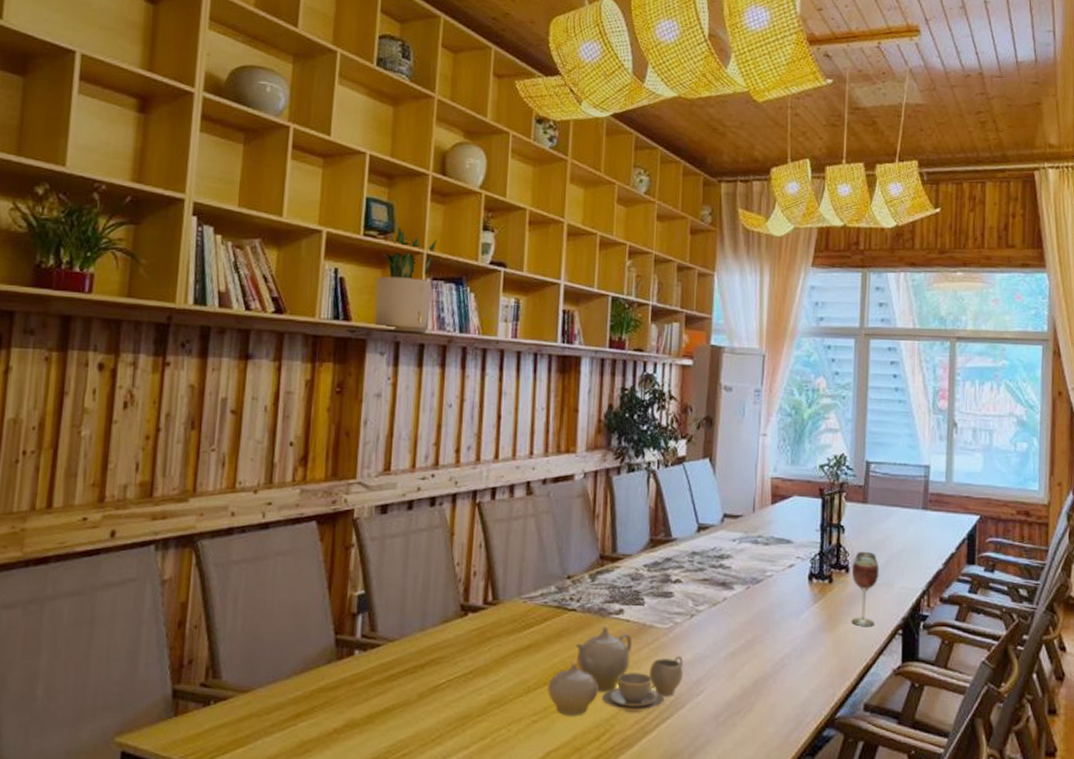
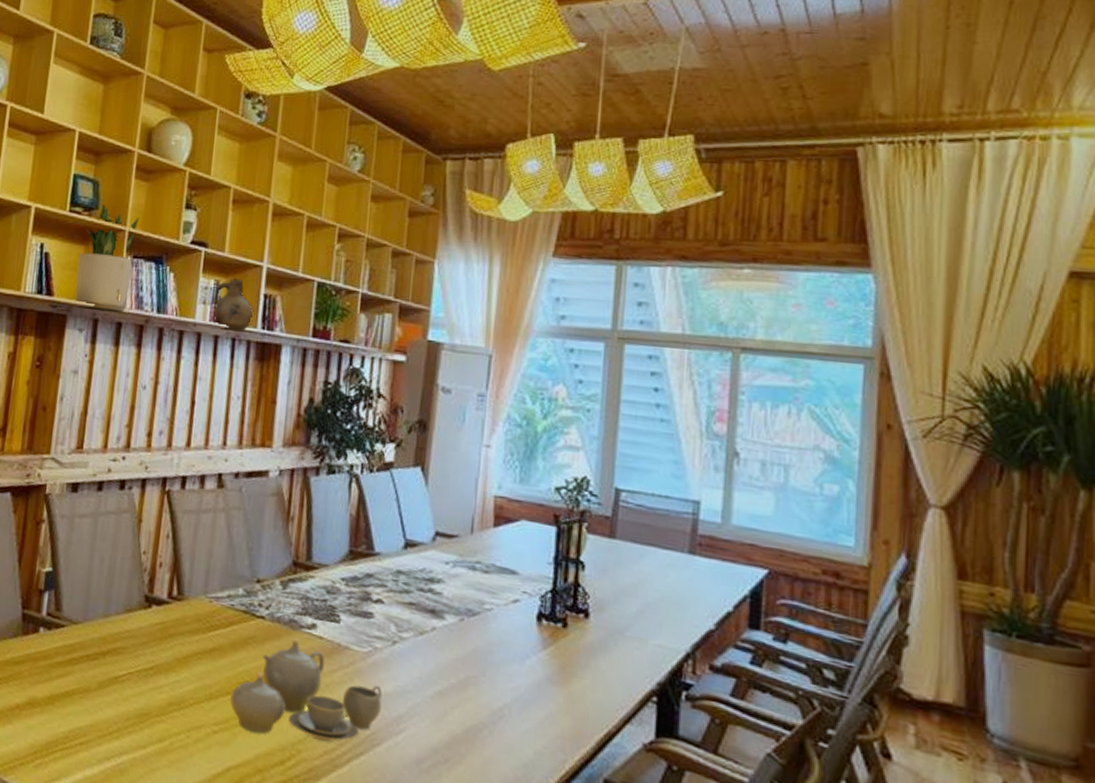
ceramic jug: none [514,296,554,347] -> present [212,278,254,332]
wineglass: present [851,551,879,626] -> none [590,594,629,687]

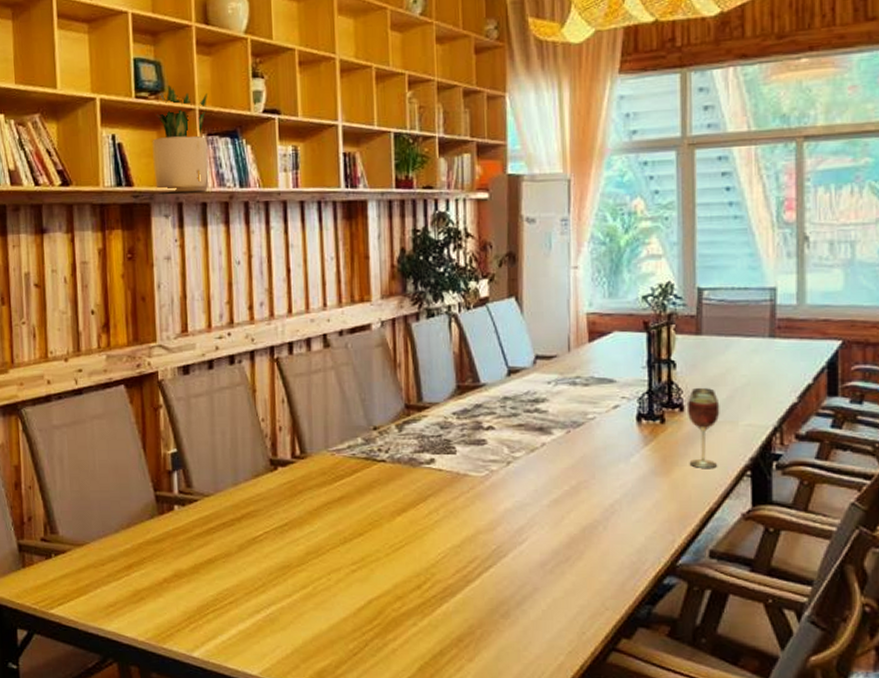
ceramic jug: present [212,278,254,332] -> none [295,141,336,195]
tea set: present [230,638,382,742] -> none [363,475,503,564]
wineglass: none [590,594,629,687] -> present [686,387,720,468]

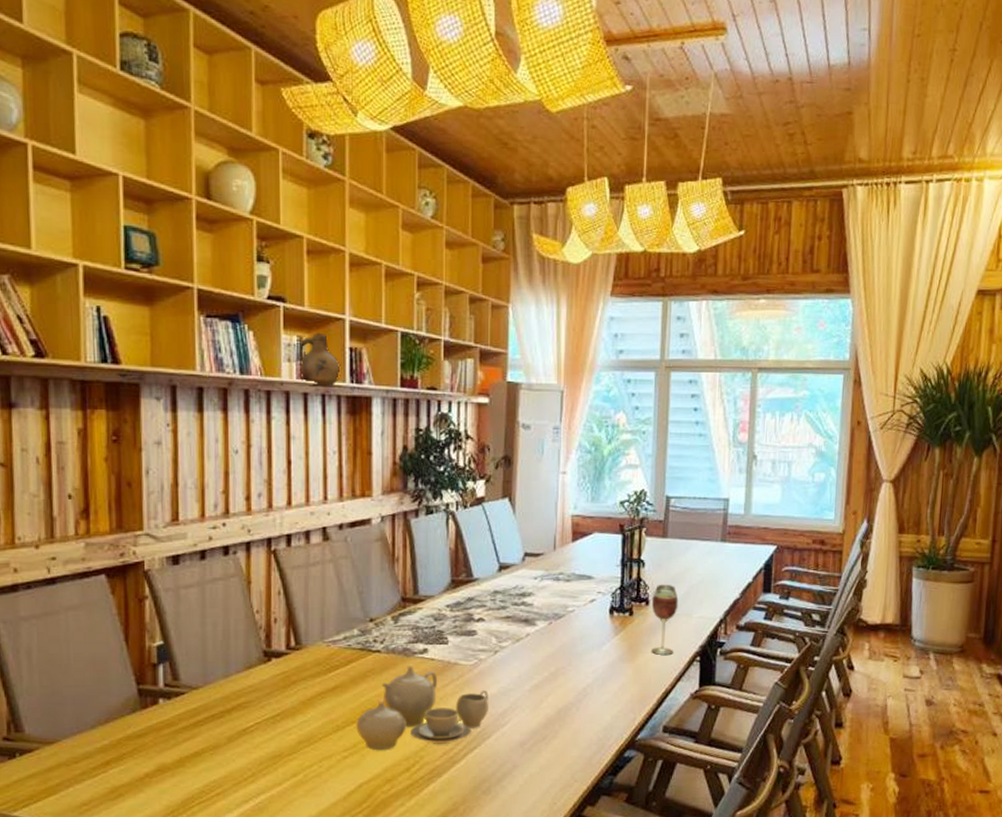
planter: present [152,85,209,195] -> none [143,259,207,377]
ceramic jug: none [295,141,336,195] -> present [299,334,341,387]
tea set: none [363,475,503,564] -> present [356,664,489,750]

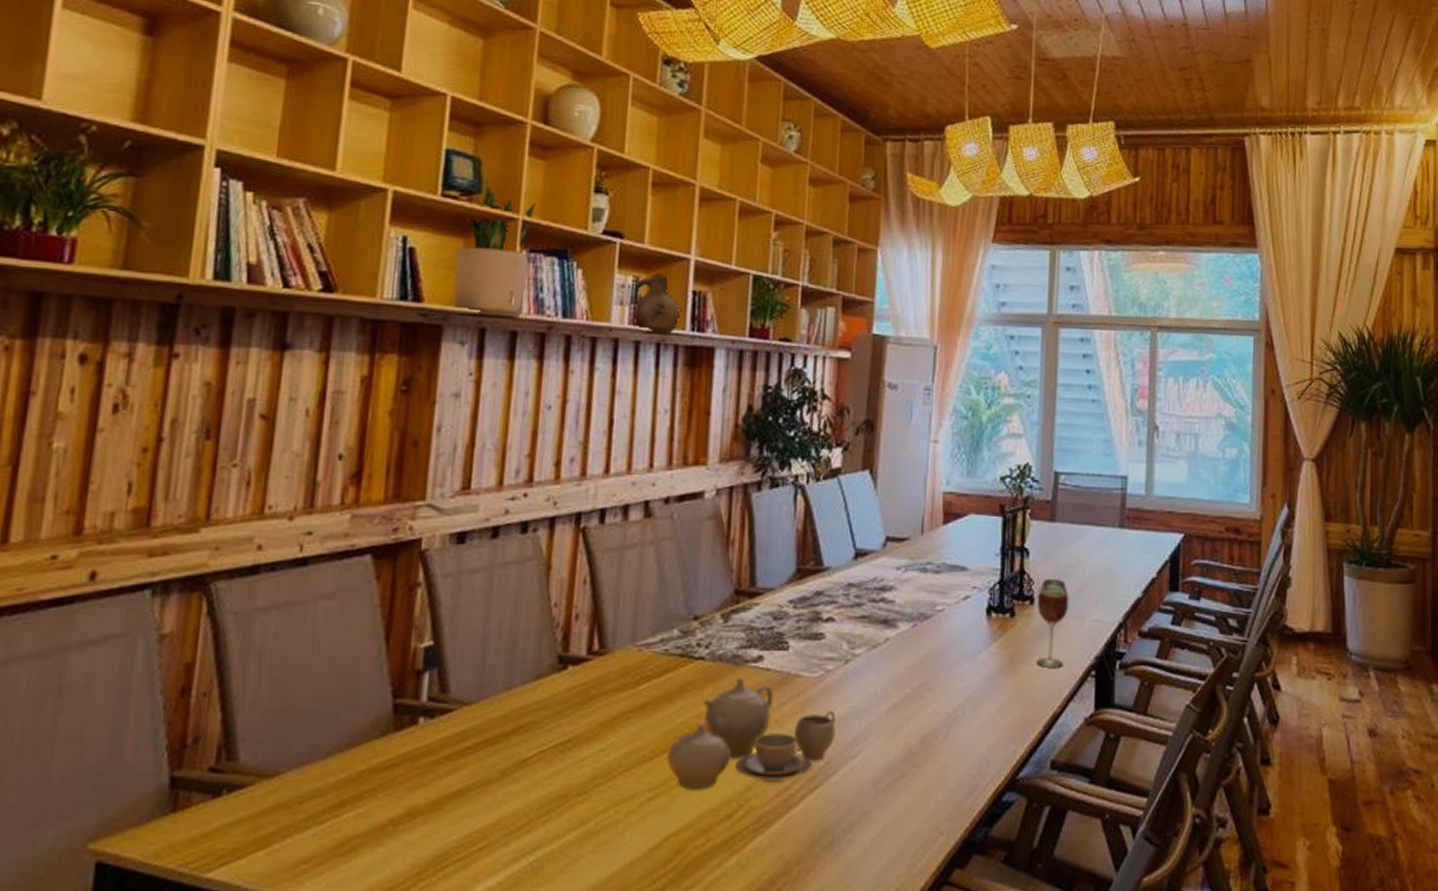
planter: none [143,259,207,377] -> present [453,187,536,320]

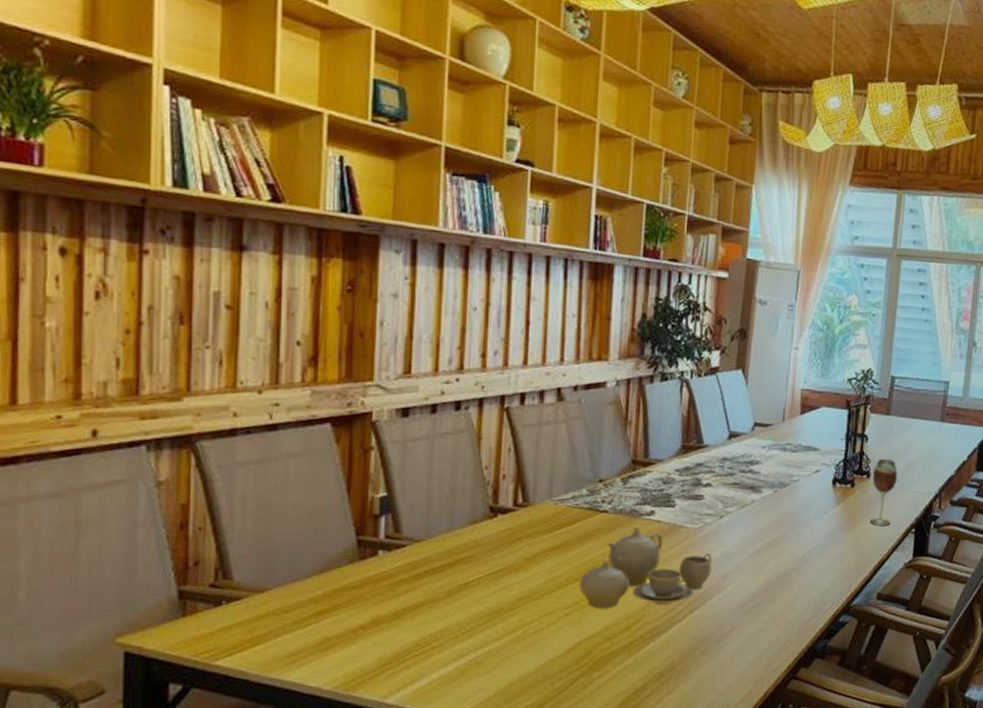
planter: present [453,187,536,320] -> none [386,115,456,234]
ceramic jug: present [631,274,681,335] -> none [542,199,585,252]

